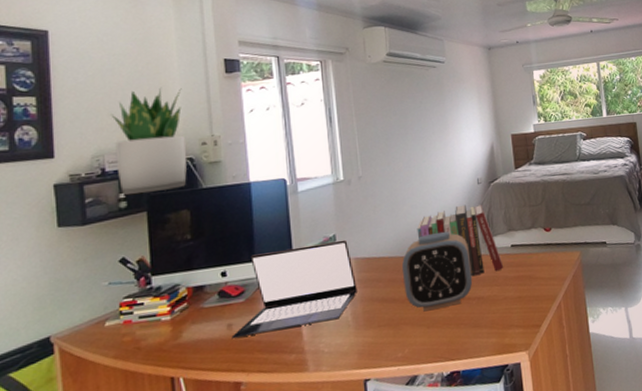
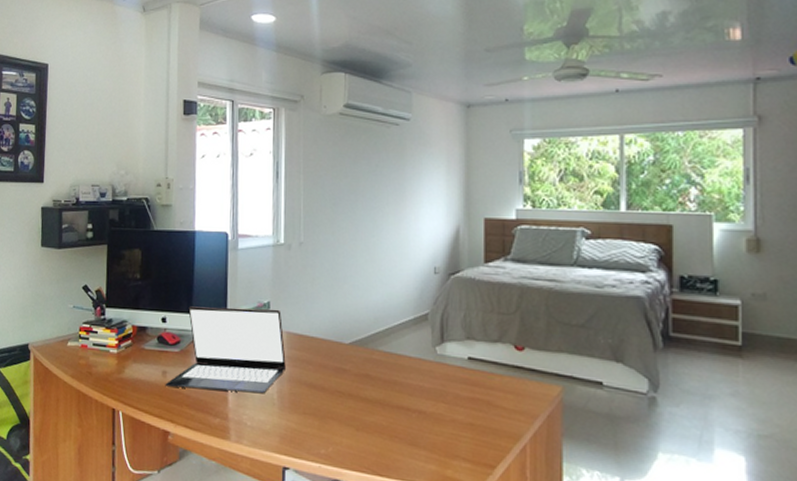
planter: present [110,87,188,196] -> none [87,124,145,228]
alarm clock: present [401,232,473,312] -> none [335,322,415,413]
books: present [417,204,504,277] -> none [356,295,456,386]

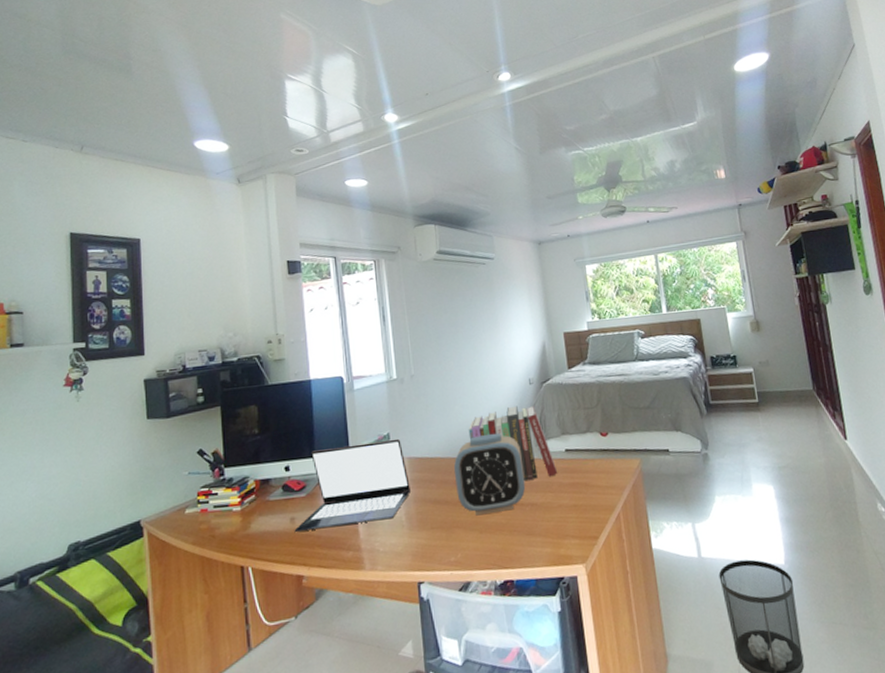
alarm clock: none [335,322,415,413] -> present [453,433,526,516]
books: none [356,295,456,386] -> present [468,405,558,482]

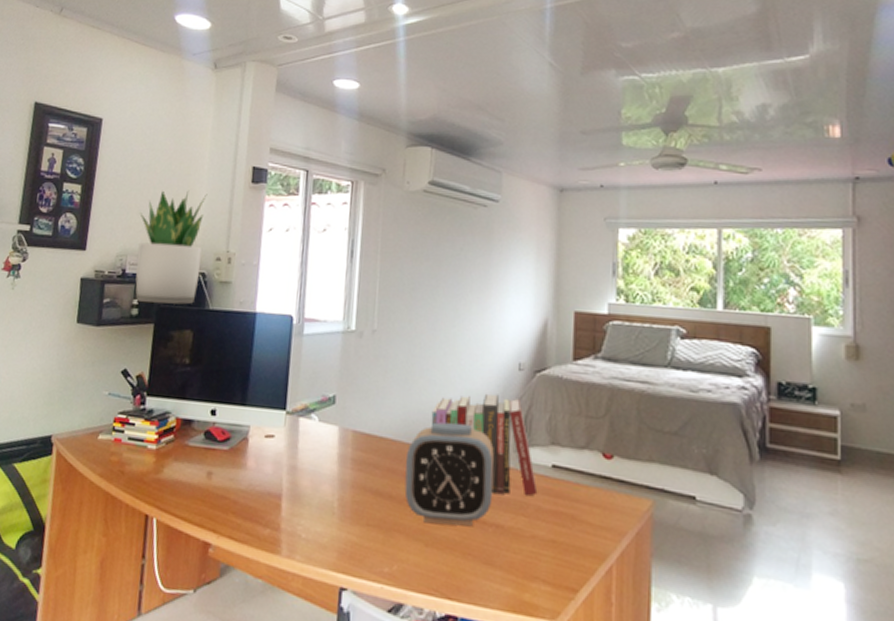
planter: none [190,288,255,391] -> present [135,190,208,305]
laptop: present [294,438,412,532] -> none [209,398,351,501]

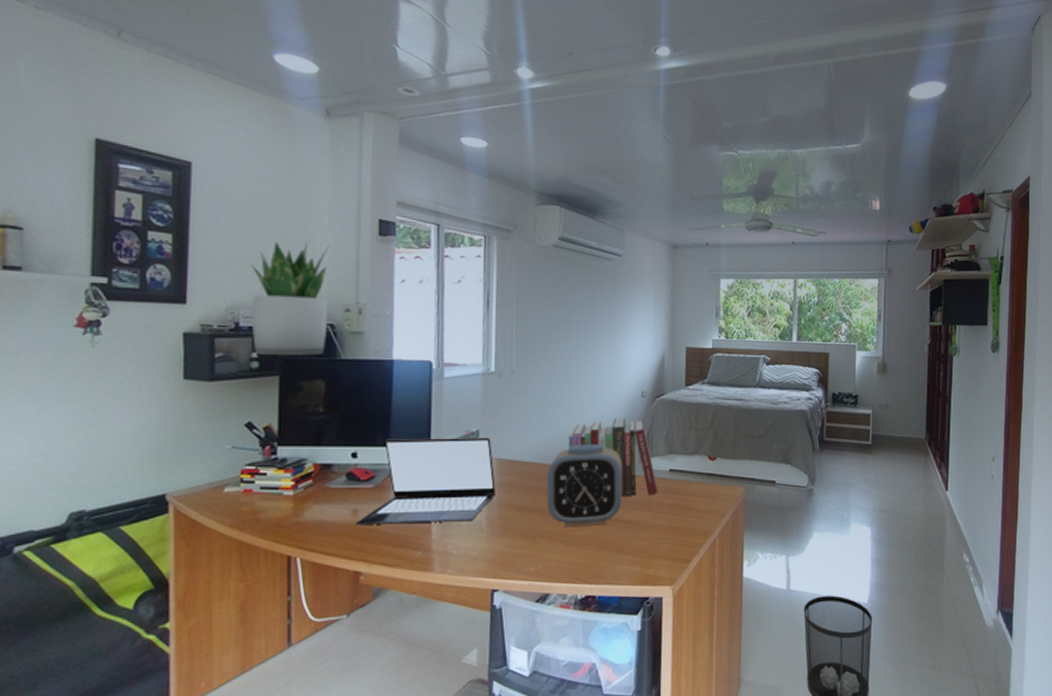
laptop: none [209,398,351,501] -> present [356,437,497,525]

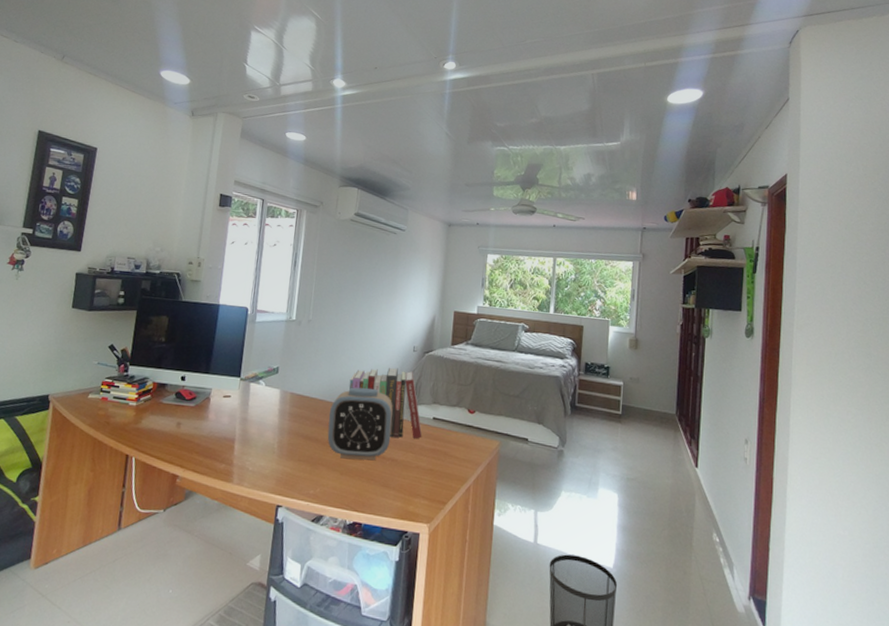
planter: present [250,241,330,357] -> none [121,207,183,297]
laptop: present [356,437,497,525] -> none [178,368,288,444]

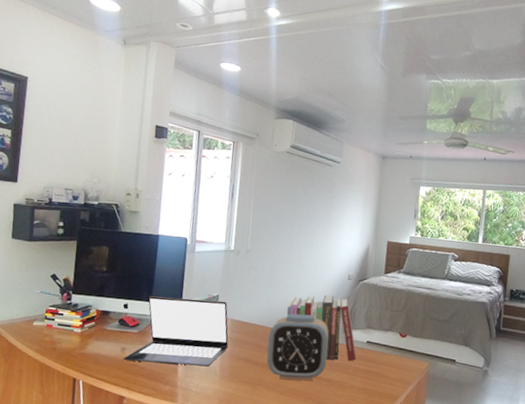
laptop: none [178,368,288,444] -> present [123,296,229,367]

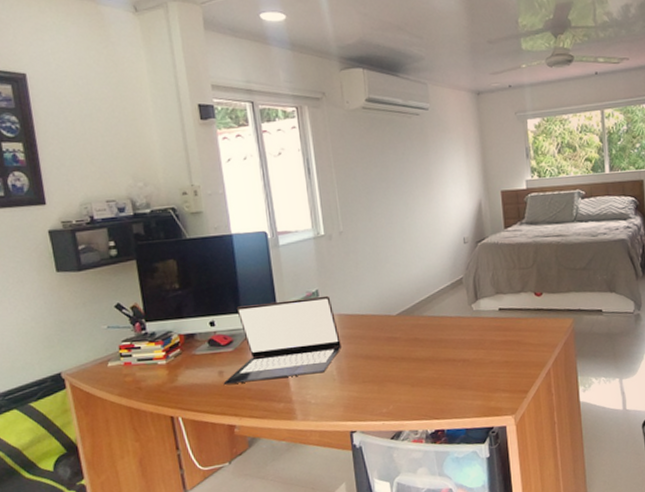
alarm clock: present [266,313,329,381] -> none [385,292,458,371]
books: present [286,295,357,361] -> none [400,264,491,339]

